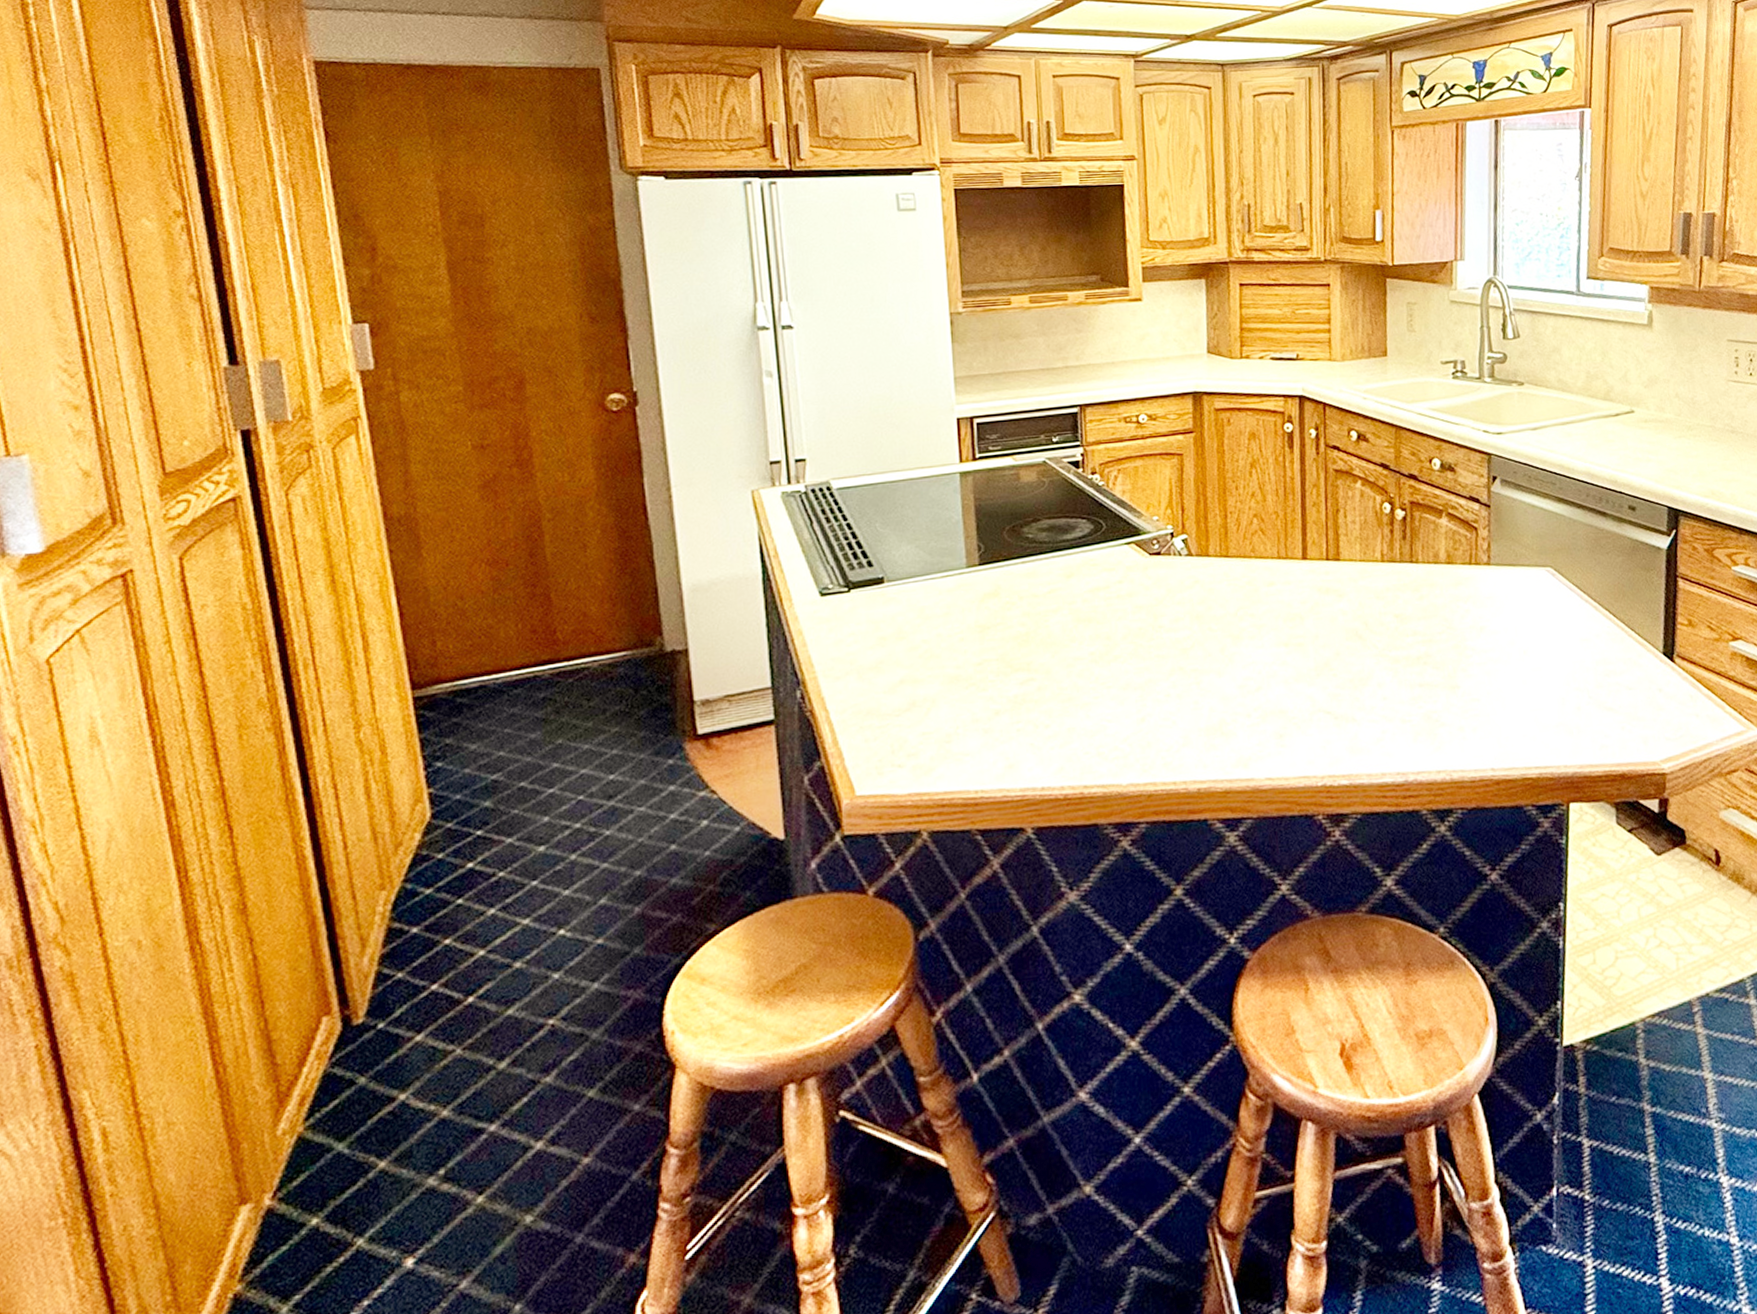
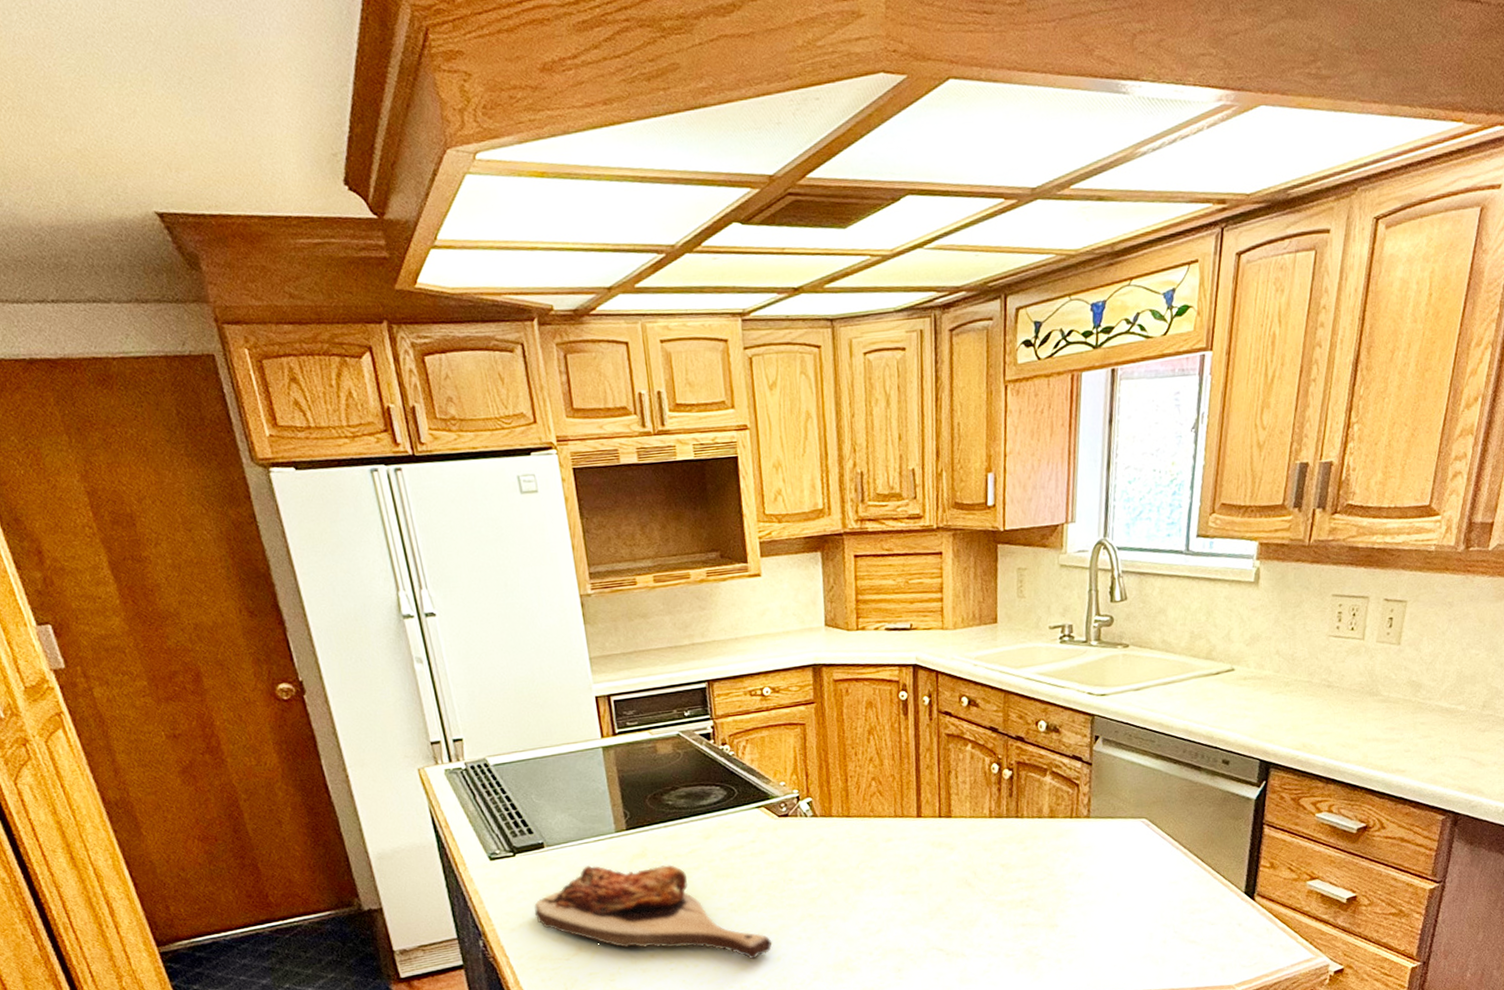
cutting board: none [864,605,1137,720] -> present [534,865,773,960]

